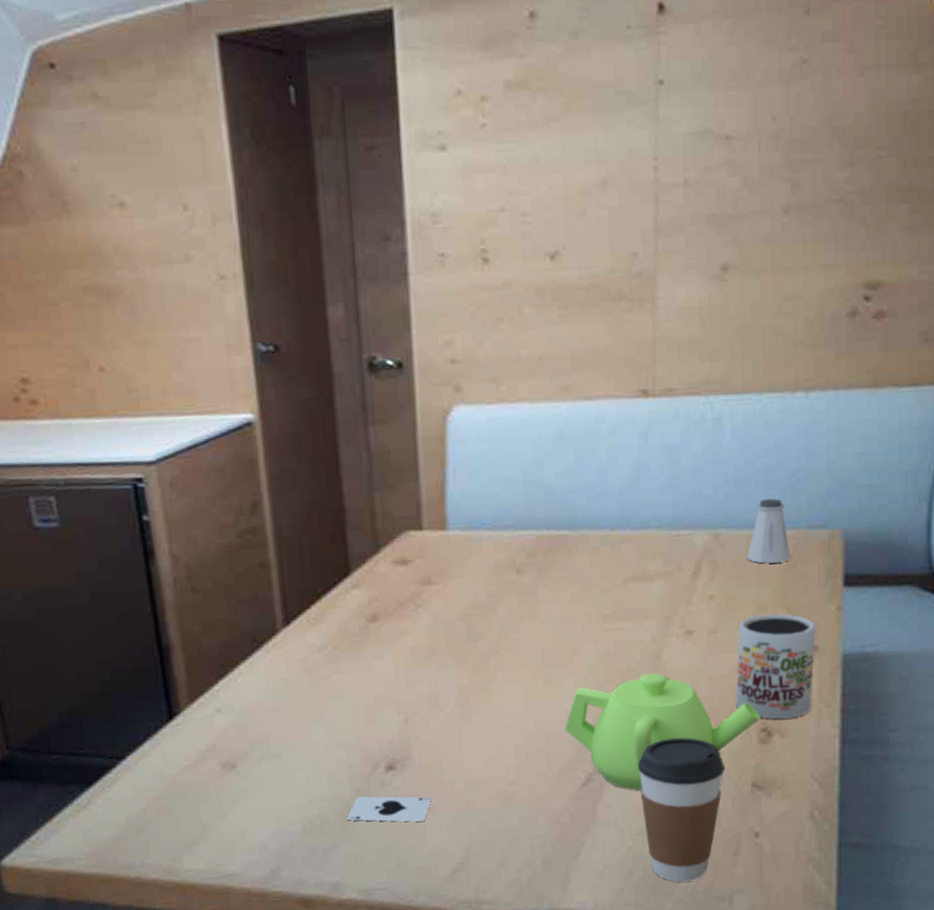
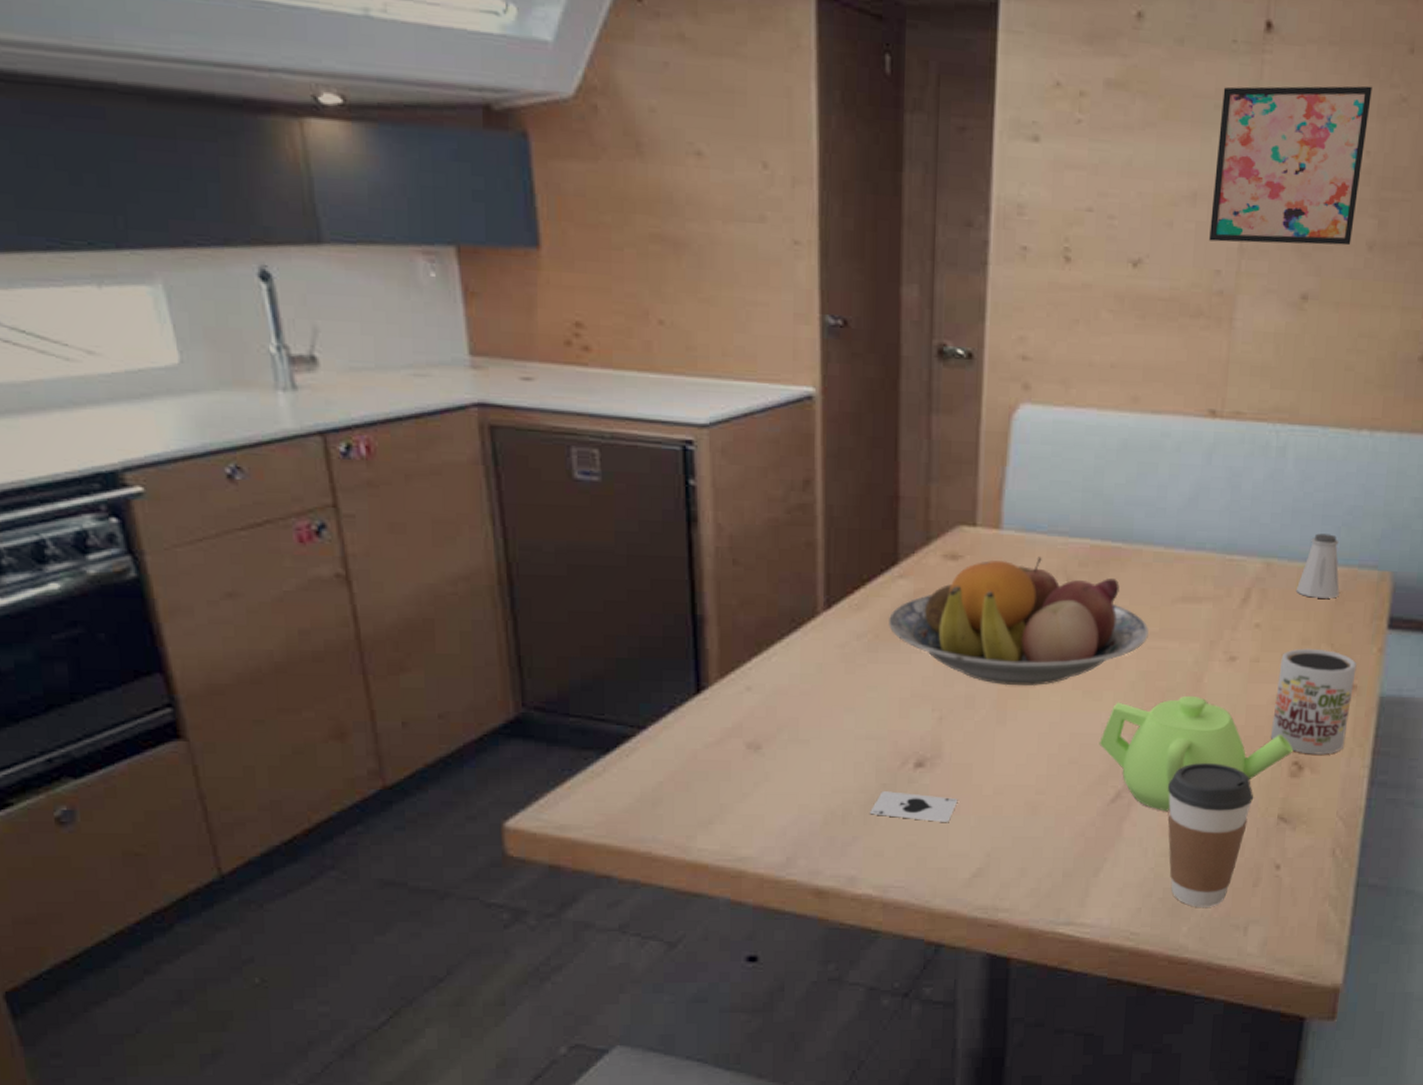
fruit bowl: none [346,553,603,682] -> present [889,557,1149,685]
wall art: none [622,52,771,225] -> present [1209,85,1372,246]

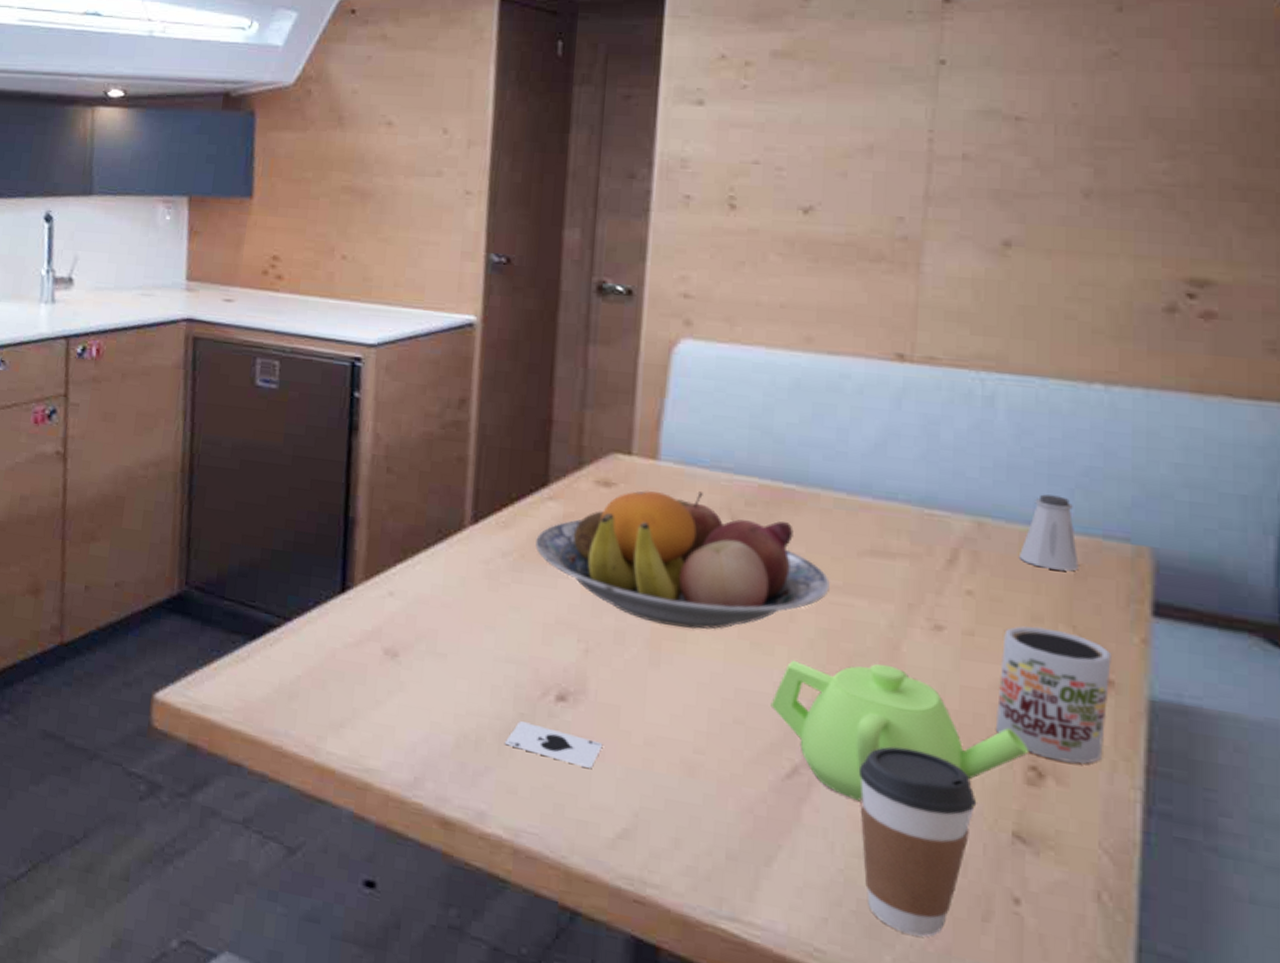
wall art: present [1209,85,1372,246] -> none [889,43,1074,194]

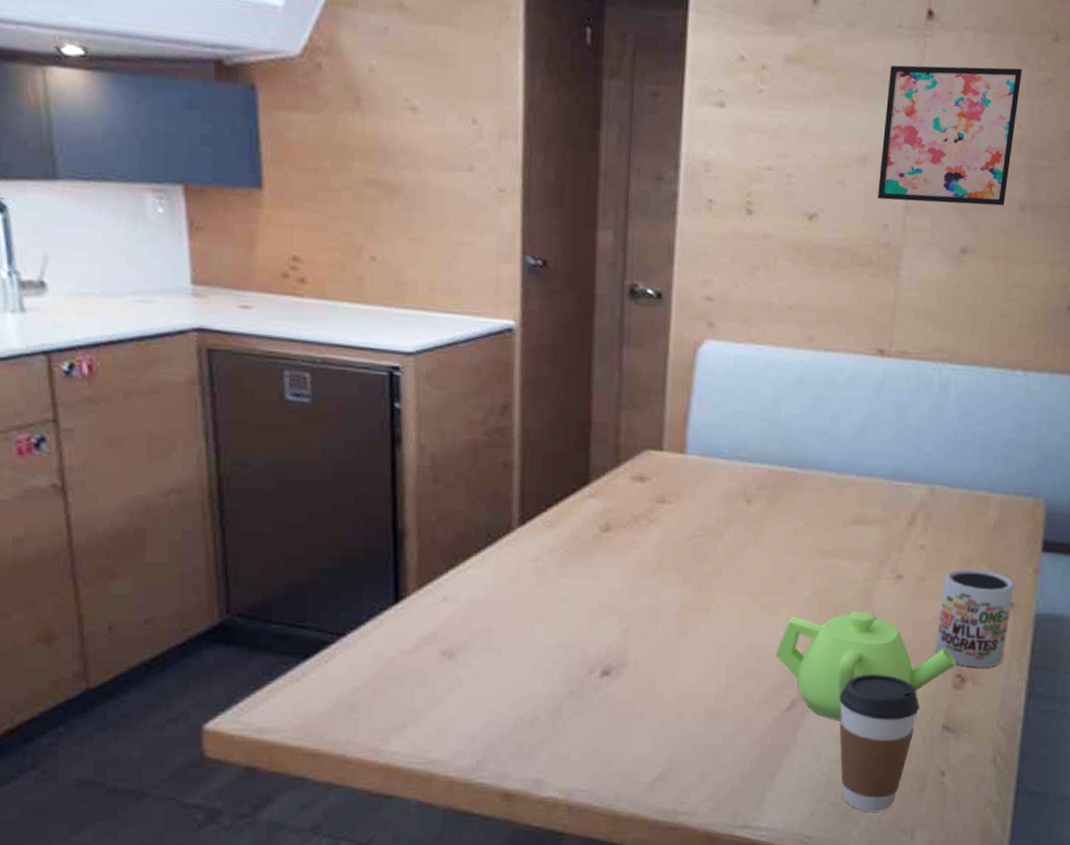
playing card: present [504,721,603,768] -> none [557,698,642,728]
fruit bowl: present [535,490,830,630] -> none [579,480,822,600]
wall art: none [889,43,1074,194] -> present [878,65,1022,206]
saltshaker: present [1018,494,1079,571] -> none [957,463,998,523]

